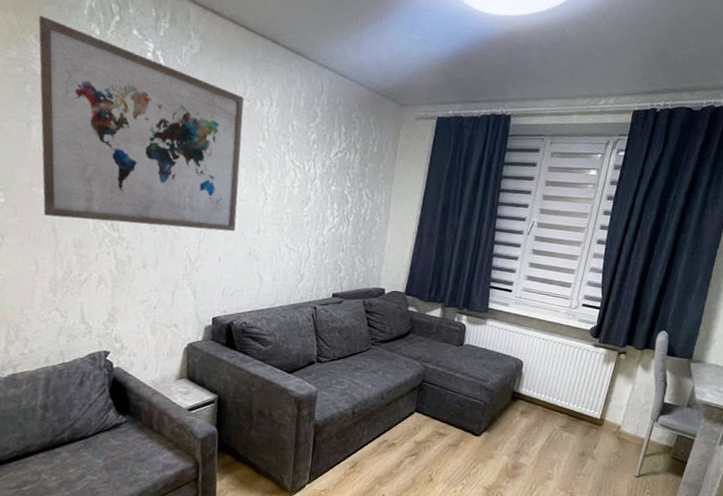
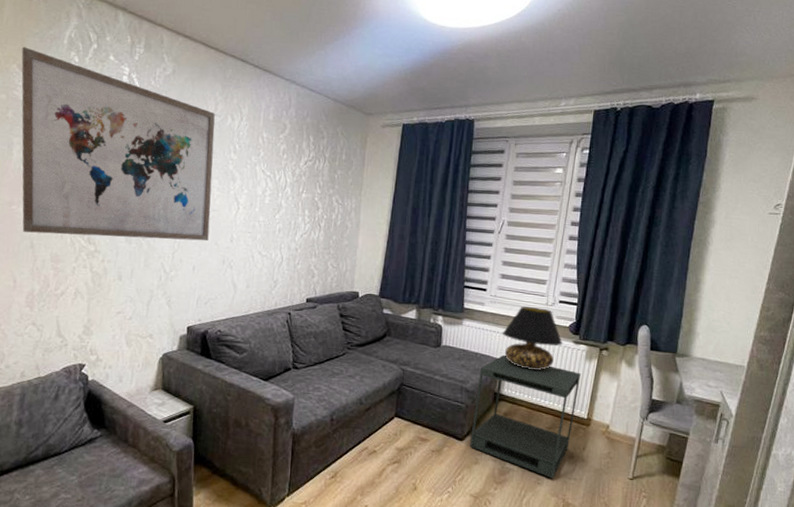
side table: none [486,355,598,474] -> present [470,354,581,479]
table lamp: none [524,309,583,371] -> present [502,306,563,370]

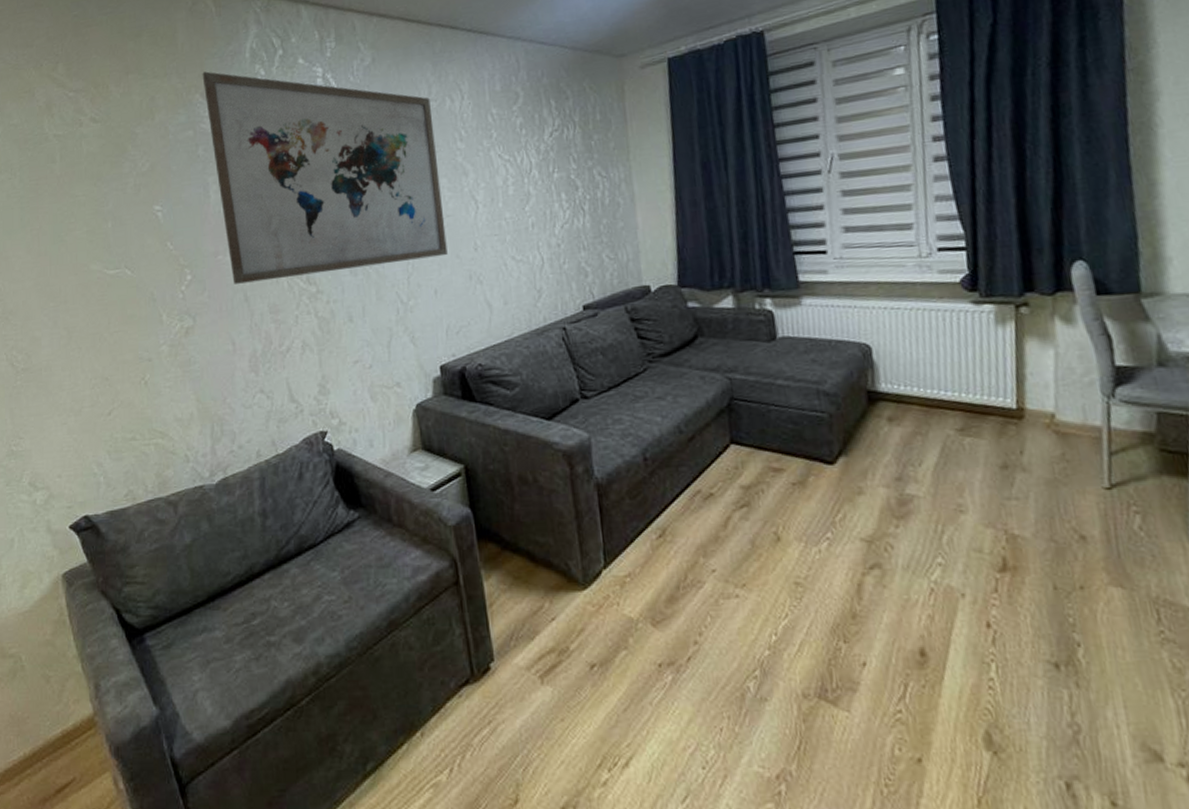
side table: present [470,354,581,479] -> none [839,336,997,502]
table lamp: present [502,306,563,370] -> none [861,262,956,351]

